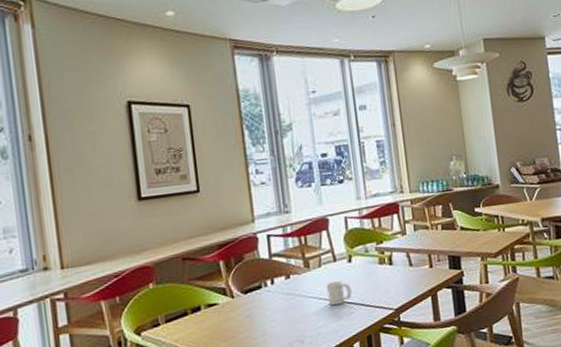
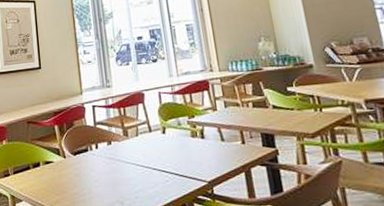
cup: present [326,280,352,306] -> none [142,149,167,173]

